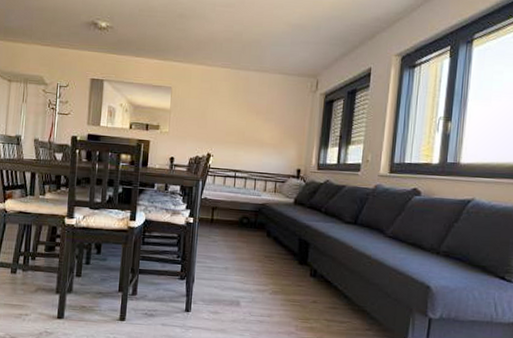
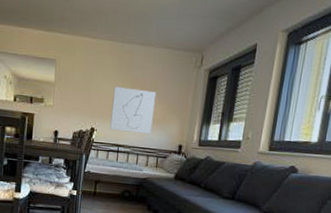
wall art: none [227,112,273,160] -> present [110,87,157,135]

